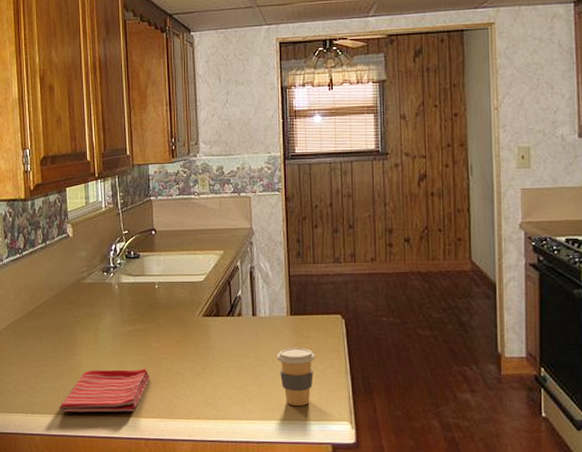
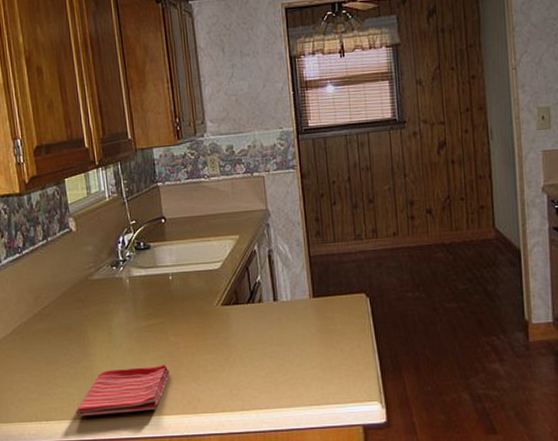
coffee cup: present [276,348,316,406] -> none [300,330,342,390]

